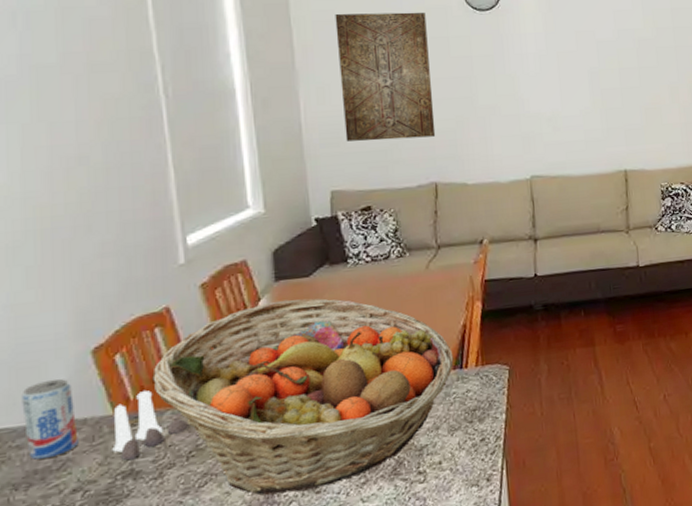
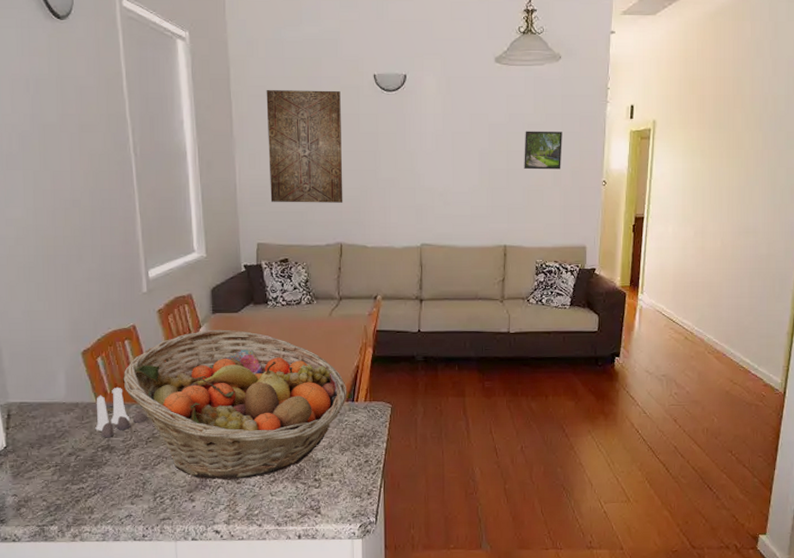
beverage can: present [21,378,79,460] -> none [35,370,73,429]
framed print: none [636,45,678,87] -> present [524,131,562,170]

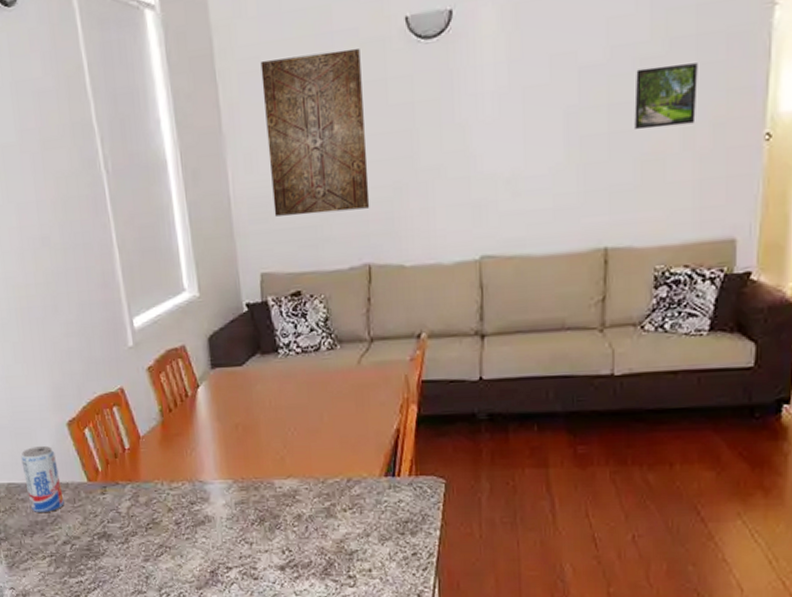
beverage can: none [35,370,73,429] -> present [21,445,64,513]
salt and pepper shaker set: present [95,387,149,437] -> none [88,463,147,523]
fruit basket: present [123,329,347,479] -> none [114,388,386,574]

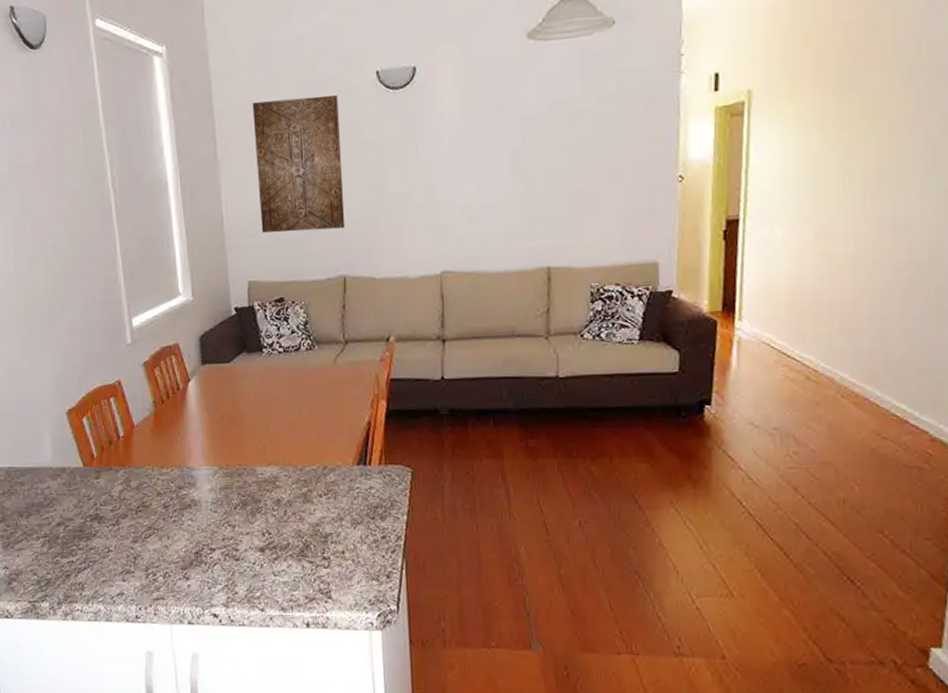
beverage can: present [21,445,64,513] -> none [22,432,60,496]
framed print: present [634,63,698,130] -> none [569,117,621,170]

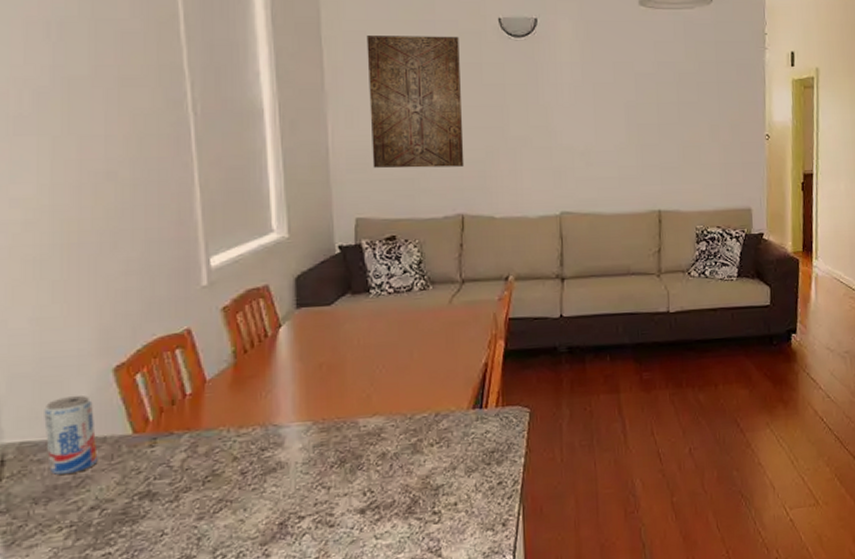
beverage can: none [22,432,60,496] -> present [44,395,98,476]

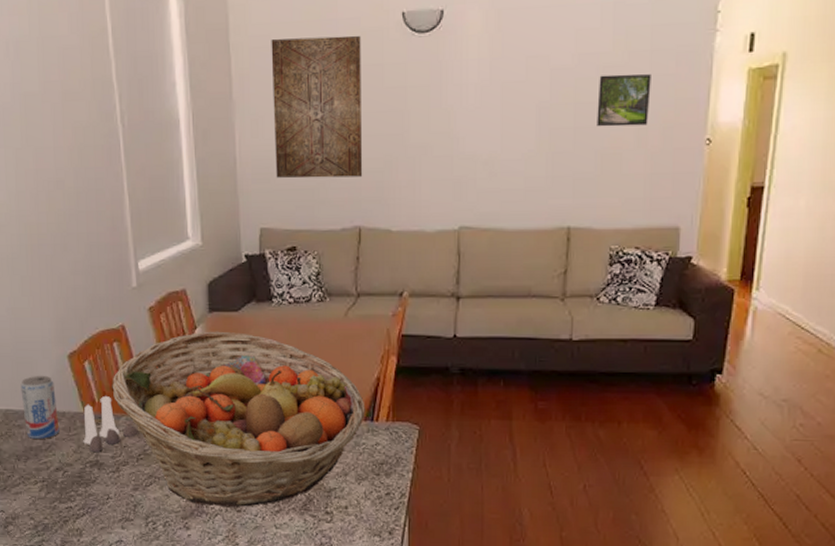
salt and pepper shaker set: none [130,411,207,481] -> present [83,395,139,452]
fruit basket: none [172,327,474,525] -> present [112,331,366,507]
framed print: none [676,80,719,124] -> present [597,74,651,127]

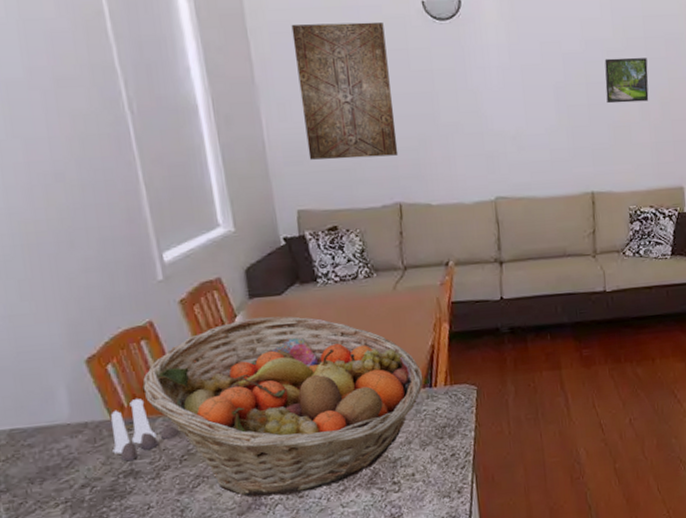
beverage can: present [21,375,60,440] -> none [27,385,82,458]

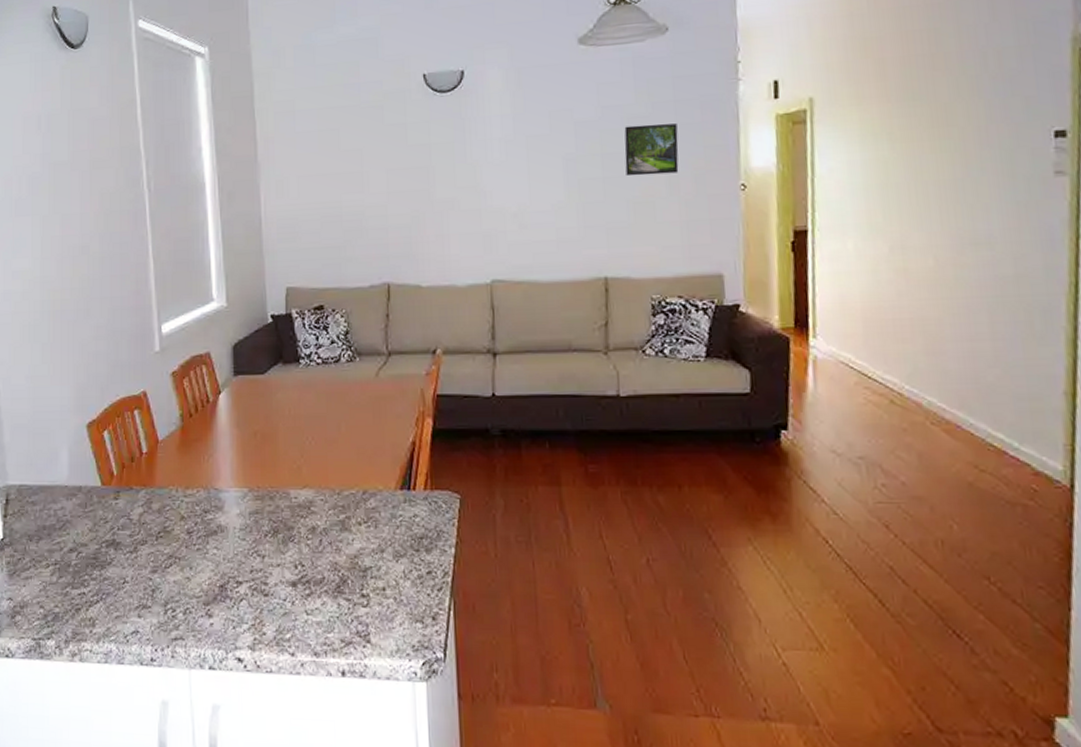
salt and pepper shaker set: present [111,398,181,461] -> none [99,467,160,530]
fruit basket: present [143,316,424,497] -> none [131,395,402,590]
wall art: present [291,21,399,160] -> none [295,97,390,237]

